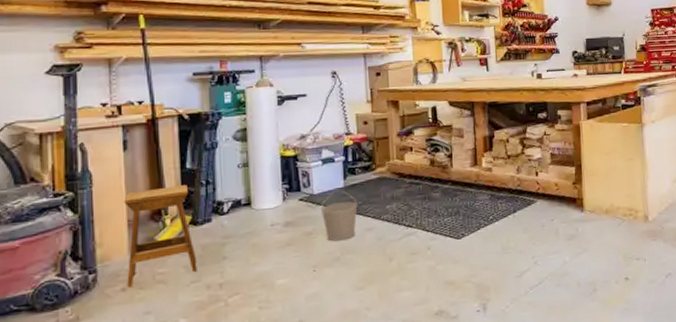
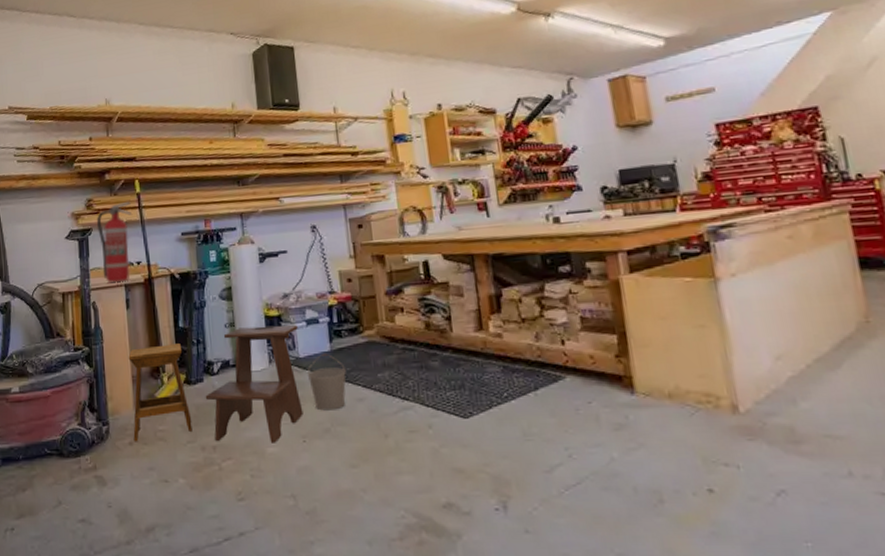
fire extinguisher: none [89,36,135,124] -> present [97,201,133,284]
step stool: none [213,164,315,278] -> present [205,325,303,443]

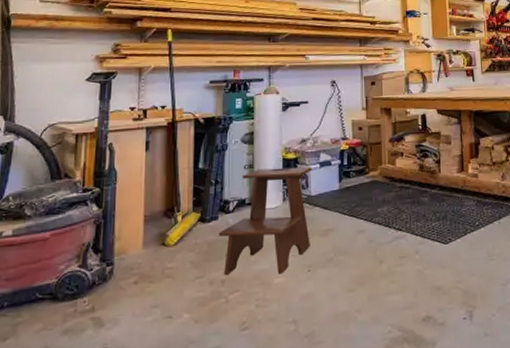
fire extinguisher: present [97,201,133,284] -> none [123,48,162,126]
stool: present [128,343,193,442] -> none [139,184,203,281]
bucket: present [307,353,346,411] -> none [316,191,351,242]

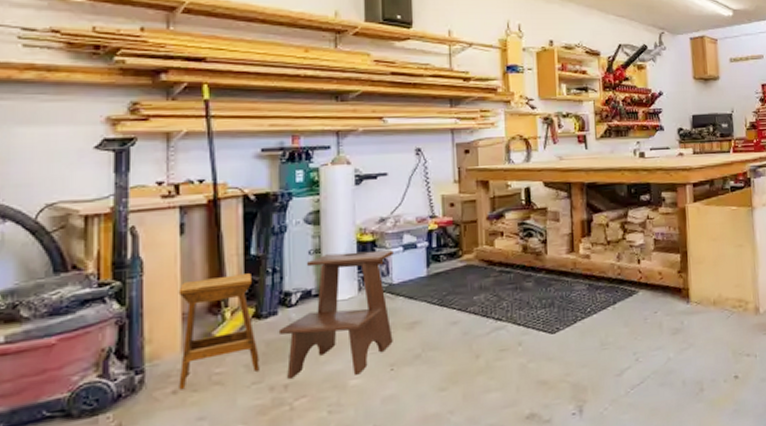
stool: none [139,184,203,281] -> present [178,273,260,390]

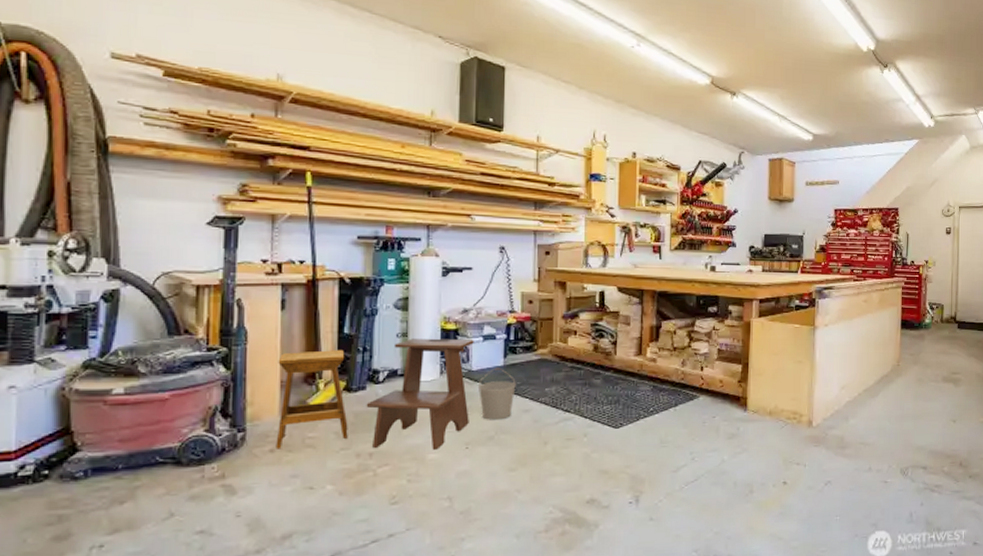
bucket: none [400,278,442,337] -> present [477,367,516,420]

